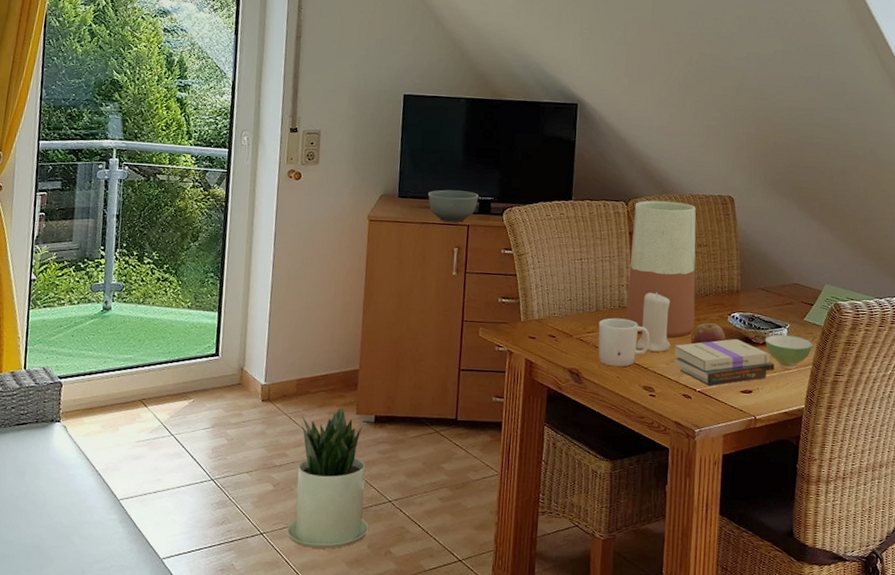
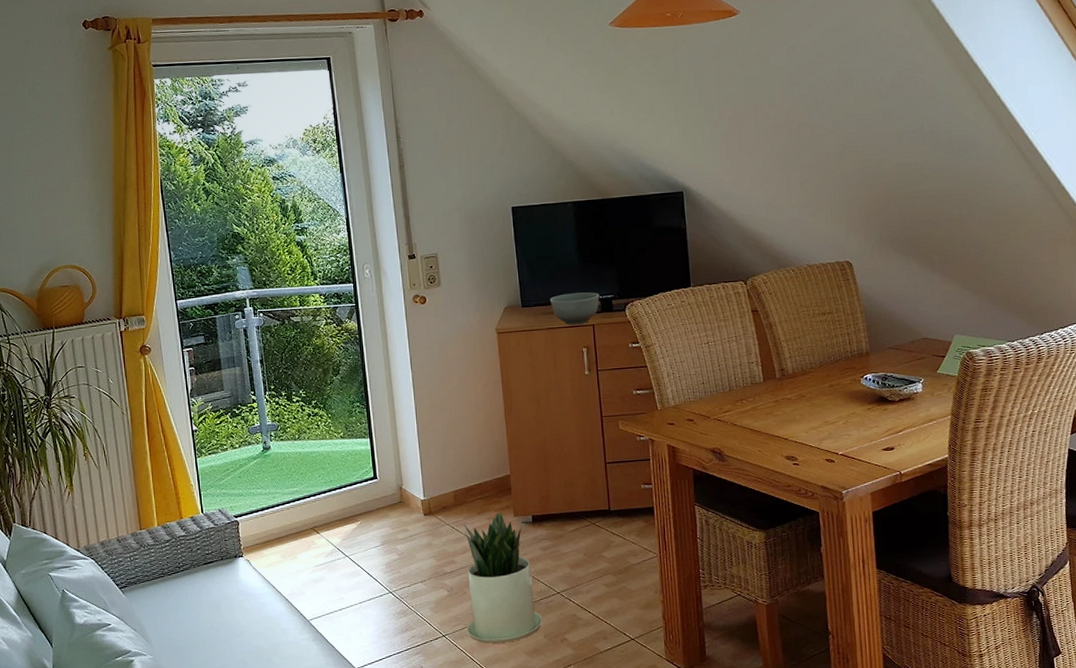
mug: present [598,318,650,367] -> none [734,394,787,442]
vase: present [626,200,696,338] -> none [753,274,829,408]
candle: present [635,291,671,352] -> none [773,364,807,422]
books: present [674,339,775,386] -> none [810,400,914,449]
fruit: present [690,323,726,345] -> none [826,387,861,411]
bowl: present [764,334,813,369] -> none [900,389,950,422]

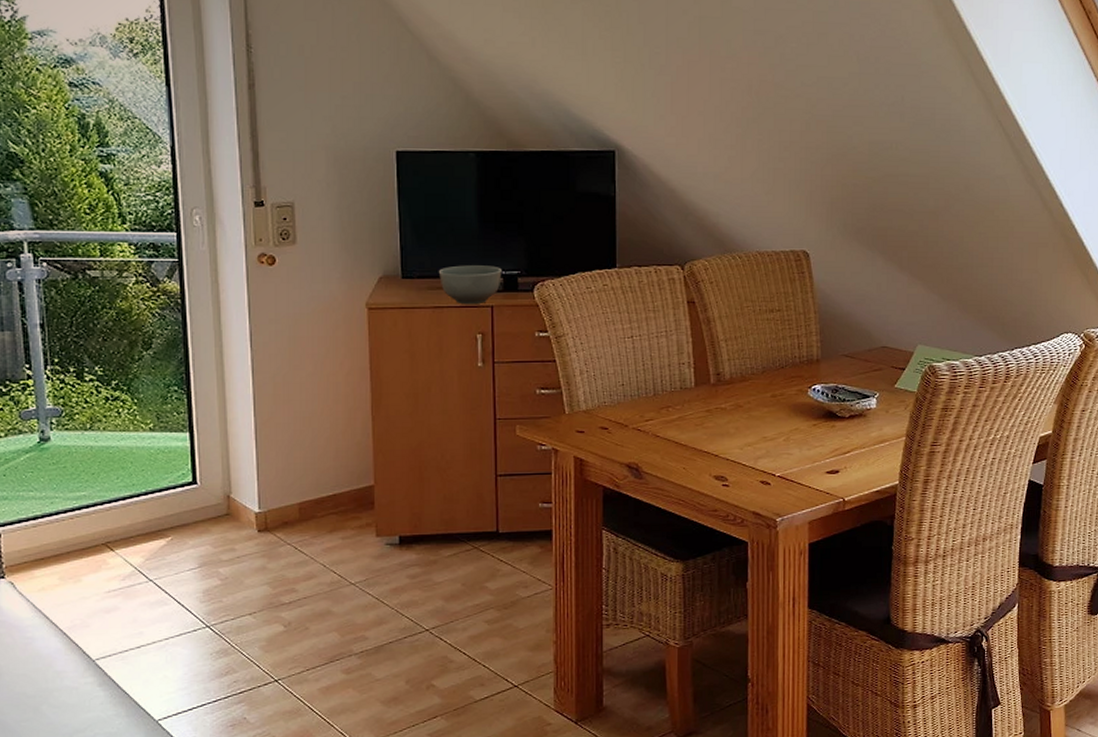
planter: present [463,512,543,644] -> none [306,531,405,691]

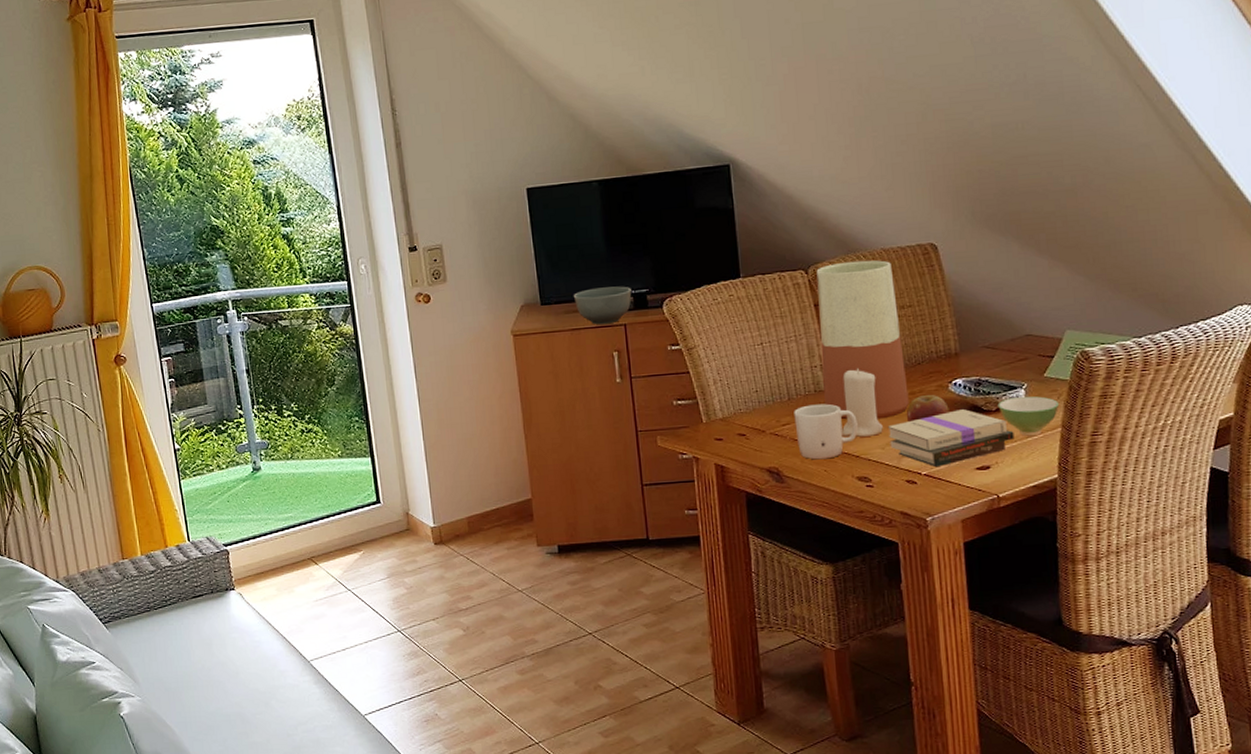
mug: none [658,401,719,457] -> present [794,403,858,460]
vase: none [689,261,770,420] -> present [816,260,909,420]
candle: none [703,367,743,436] -> present [841,367,883,437]
books: none [747,415,863,470] -> present [887,409,1015,468]
fruit: none [766,399,807,425] -> present [906,395,950,423]
bowl: none [851,405,906,443] -> present [997,396,1060,436]

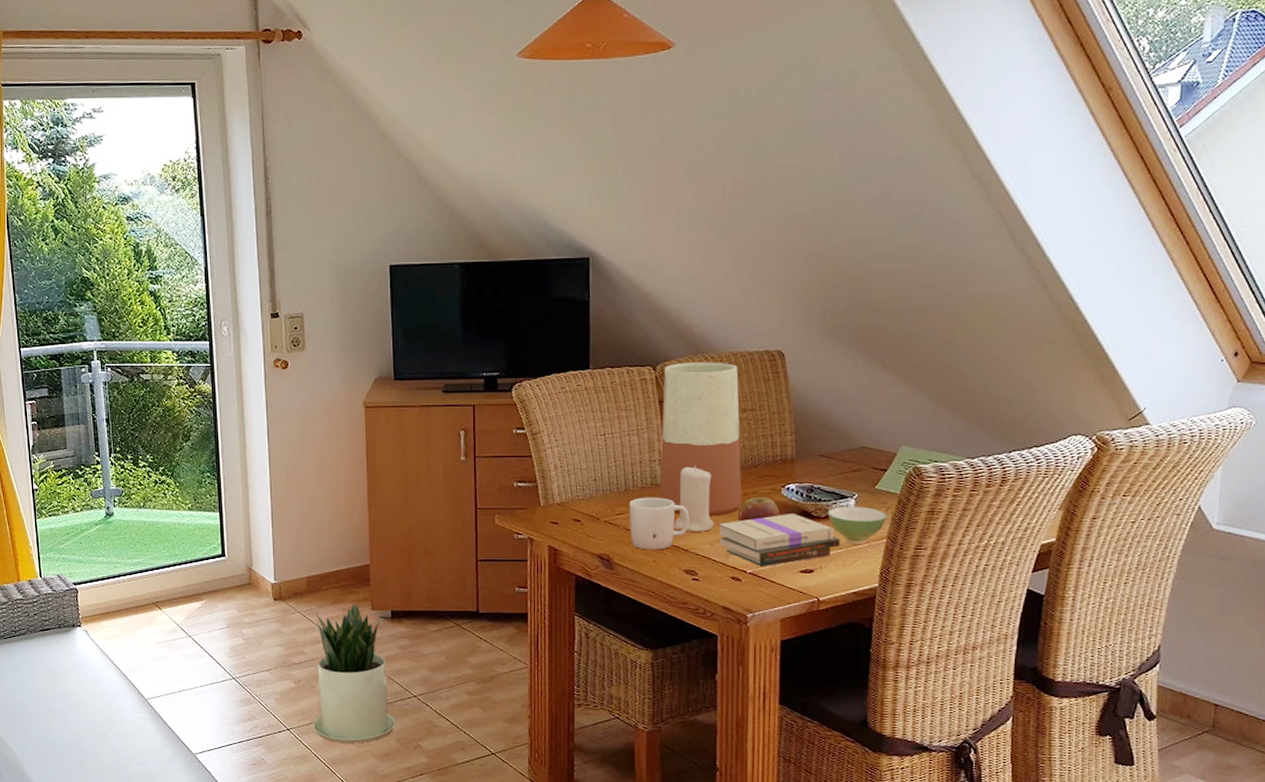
planter: none [479,541,573,690] -> present [313,604,396,743]
bowl: present [574,286,632,325] -> none [427,368,483,404]

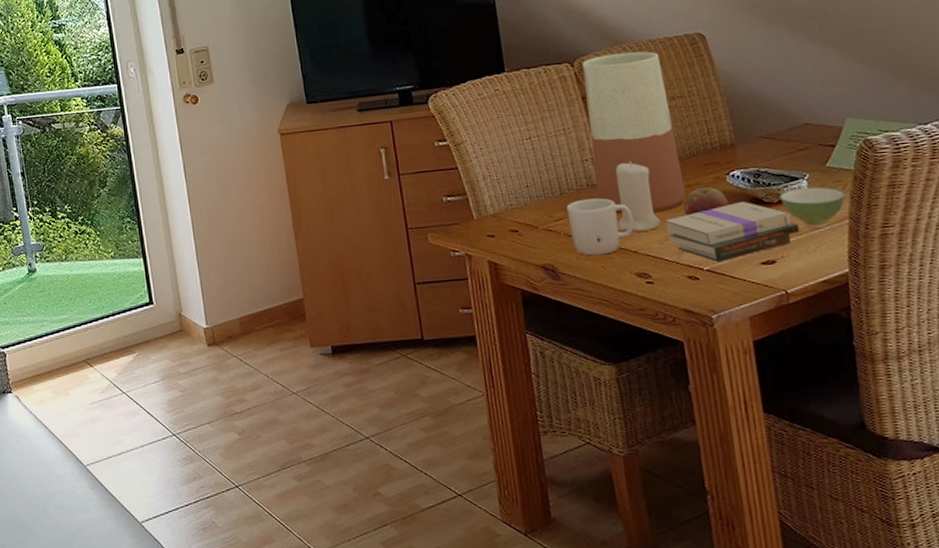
planter: present [313,604,396,743] -> none [252,342,351,497]

